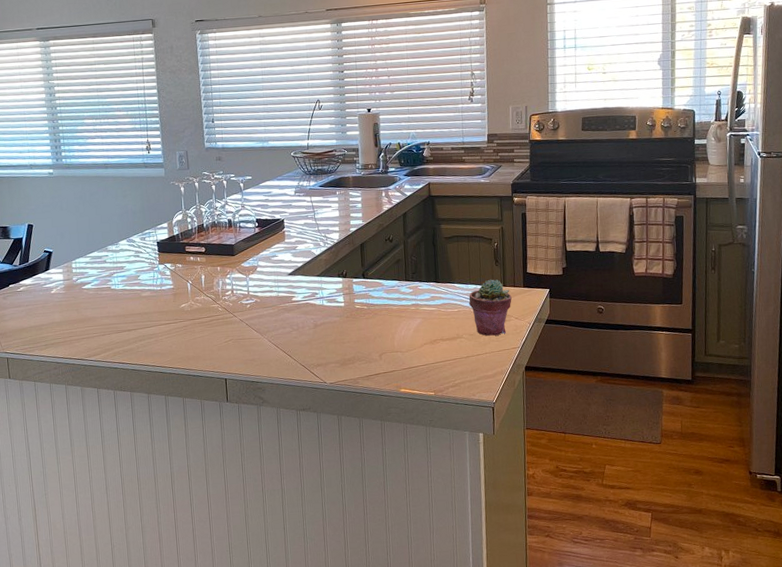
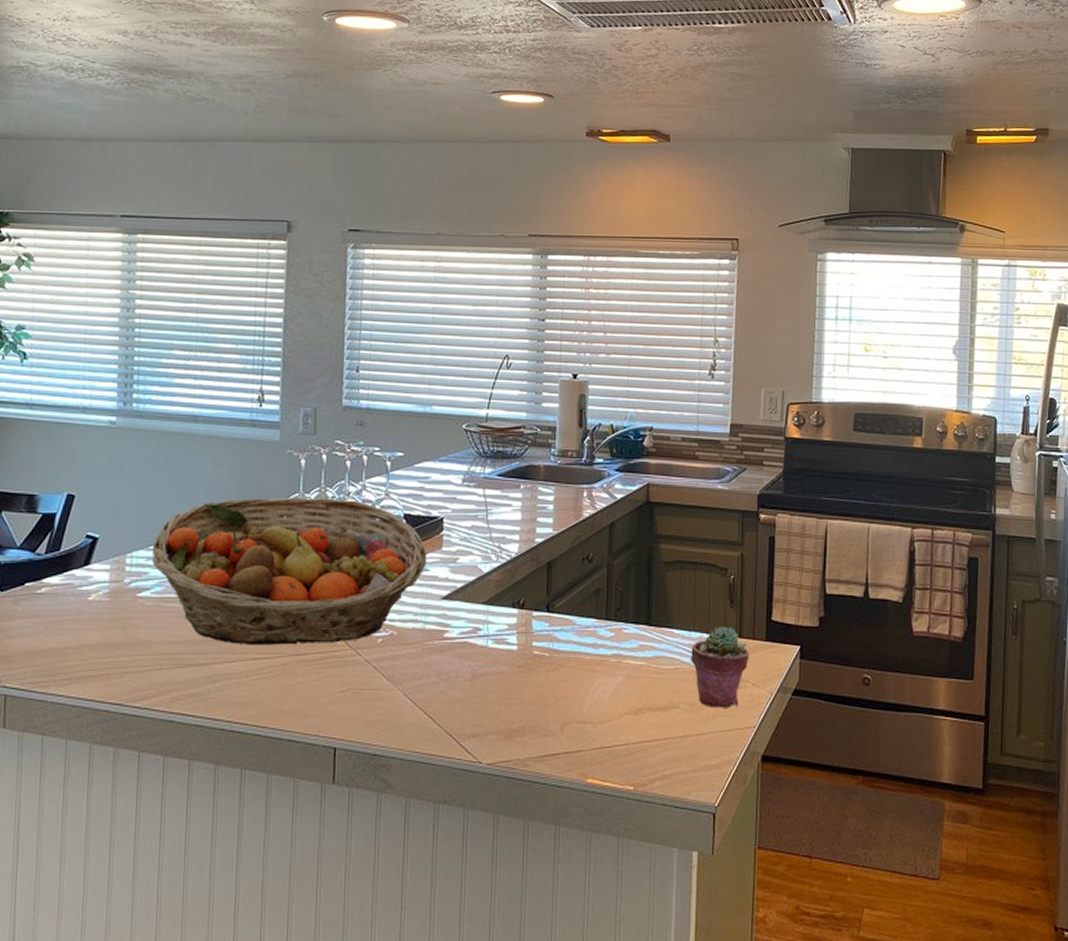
fruit basket: none [88,212,276,316] -> present [152,497,427,646]

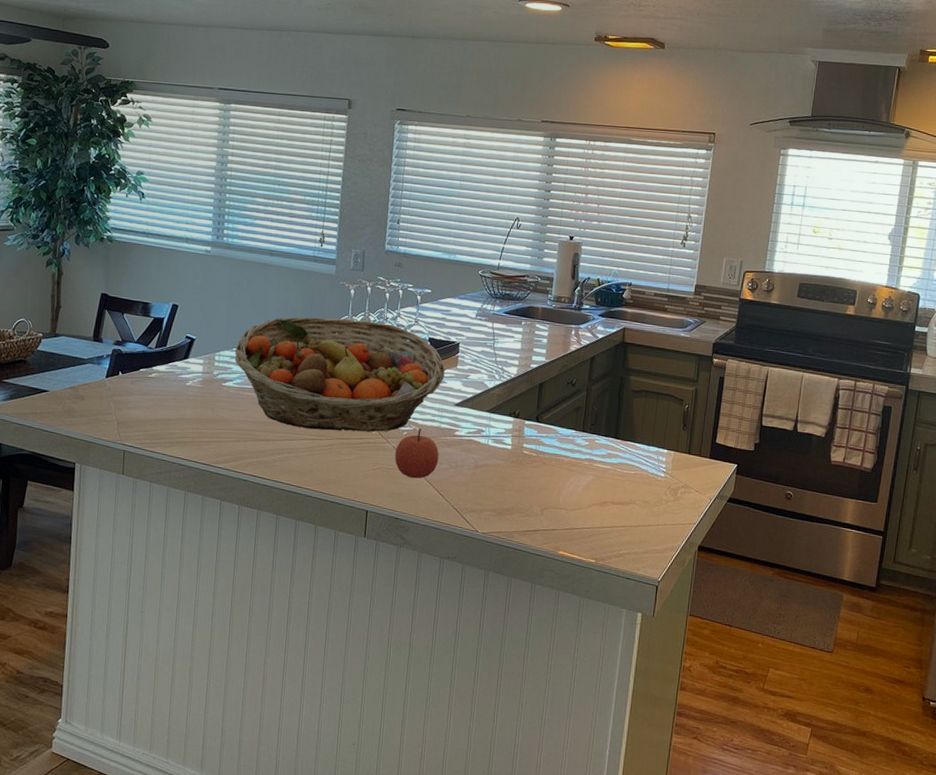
apple: none [368,633,425,699] -> present [395,429,439,479]
potted succulent: present [690,626,749,708] -> none [647,444,695,507]

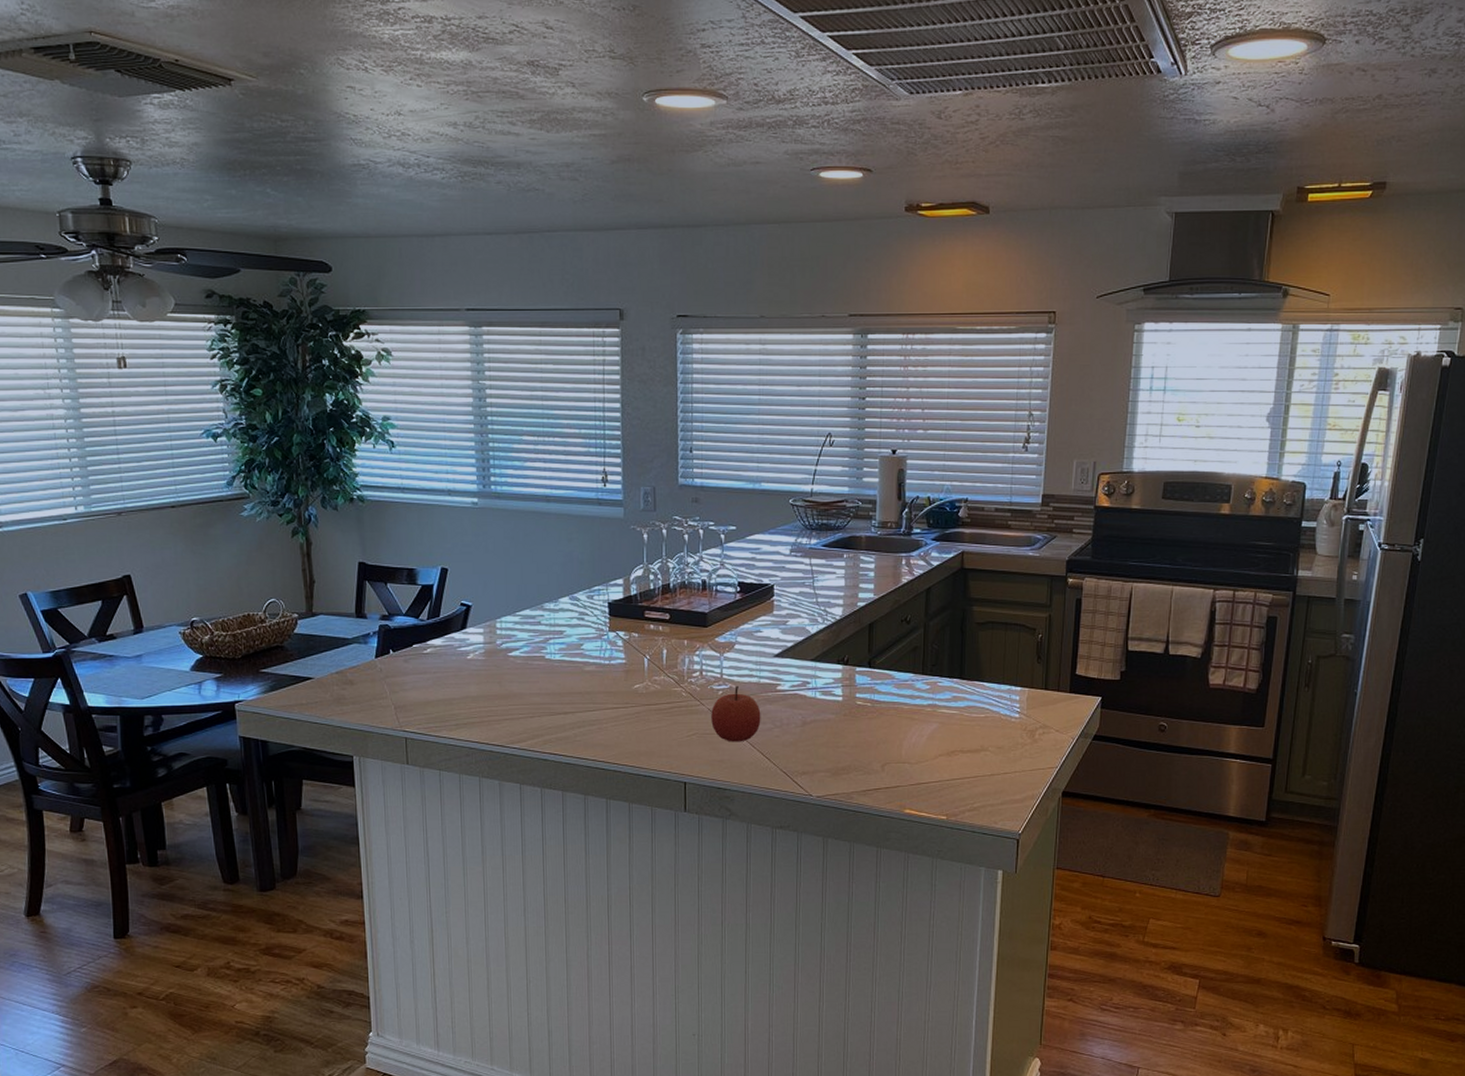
fruit basket: present [235,317,445,432] -> none [518,567,760,697]

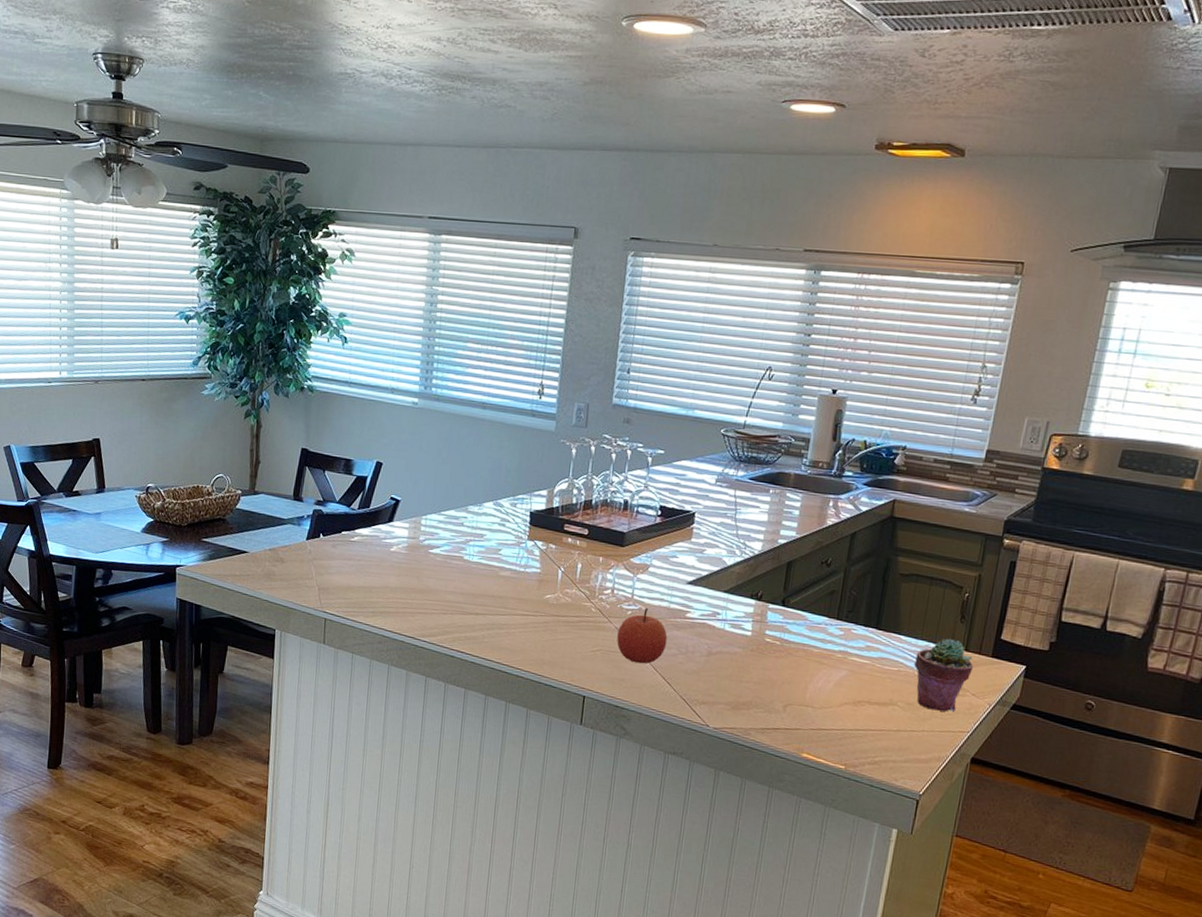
potted succulent: none [999,679,1054,751] -> present [913,638,973,712]

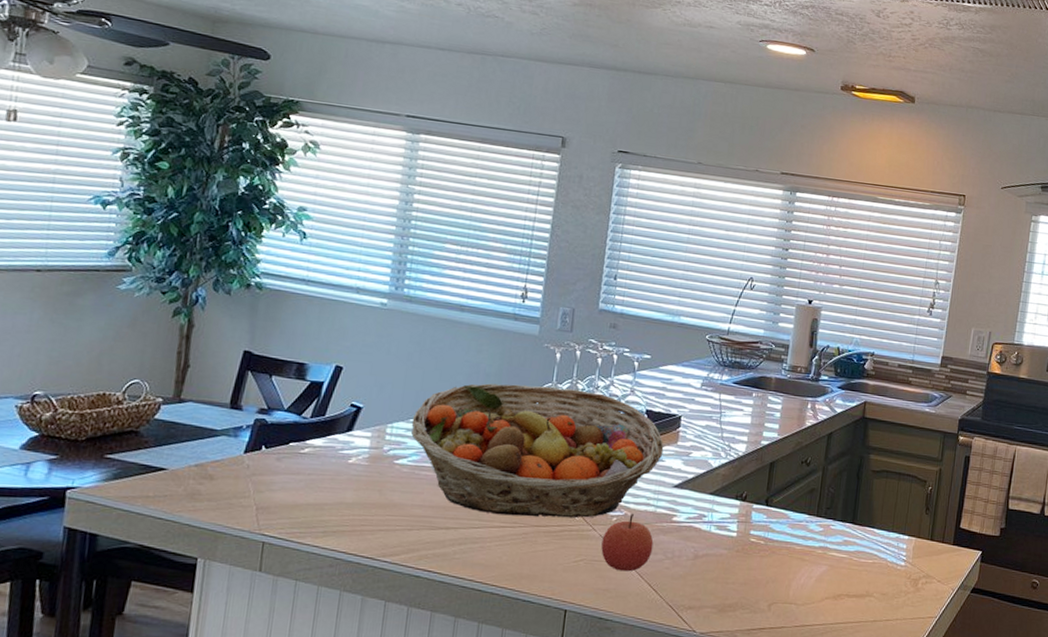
fruit basket: none [442,478,678,610] -> present [411,383,664,518]
potted succulent: present [913,638,973,712] -> none [886,529,938,599]

